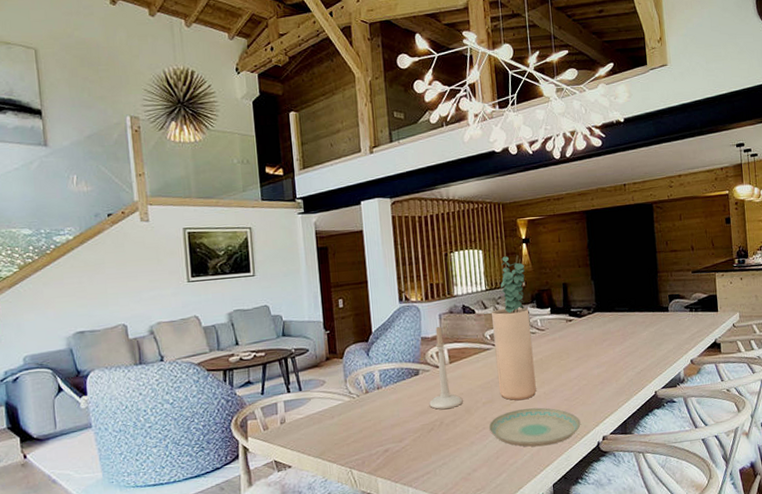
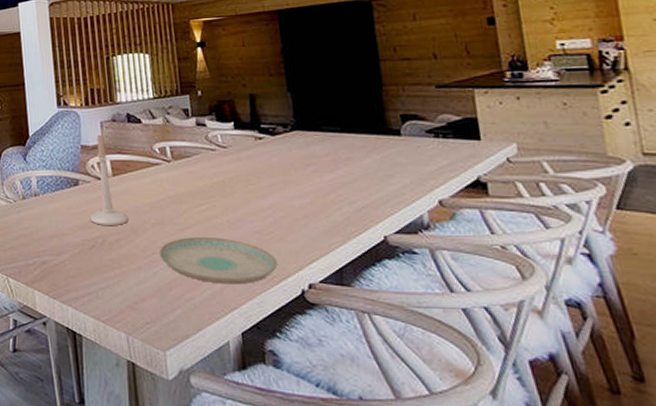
vase: present [491,250,537,401] -> none [160,54,218,227]

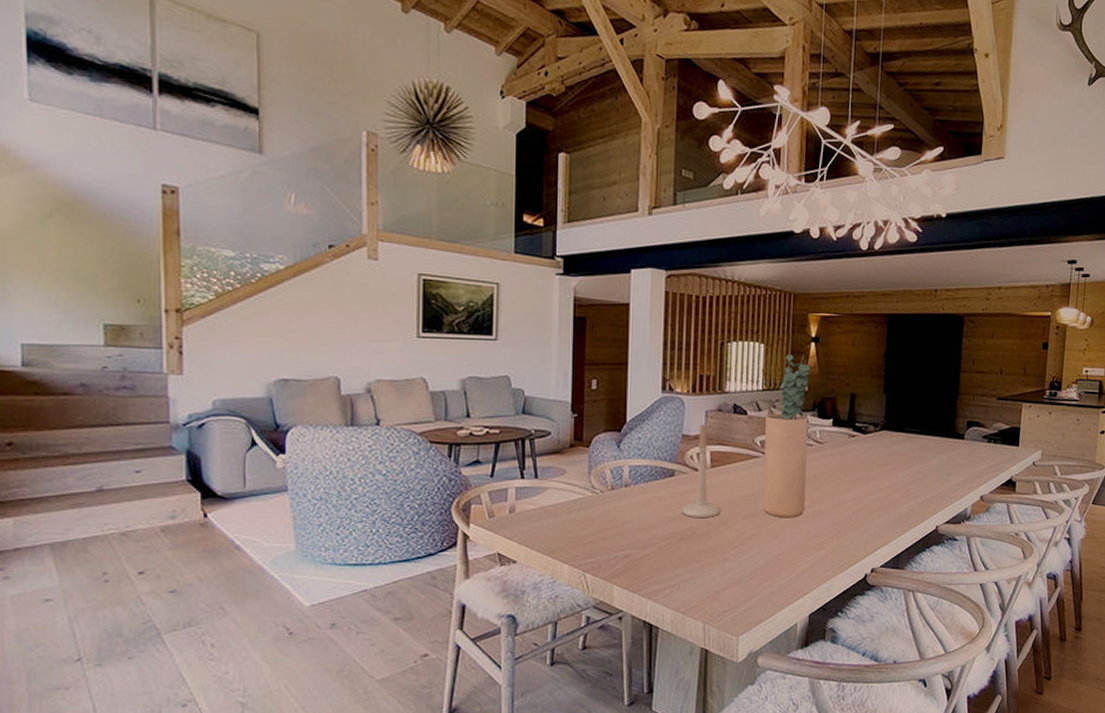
plate: present [159,237,278,285] -> none [745,528,849,572]
vase: none [160,54,218,227] -> present [763,347,810,518]

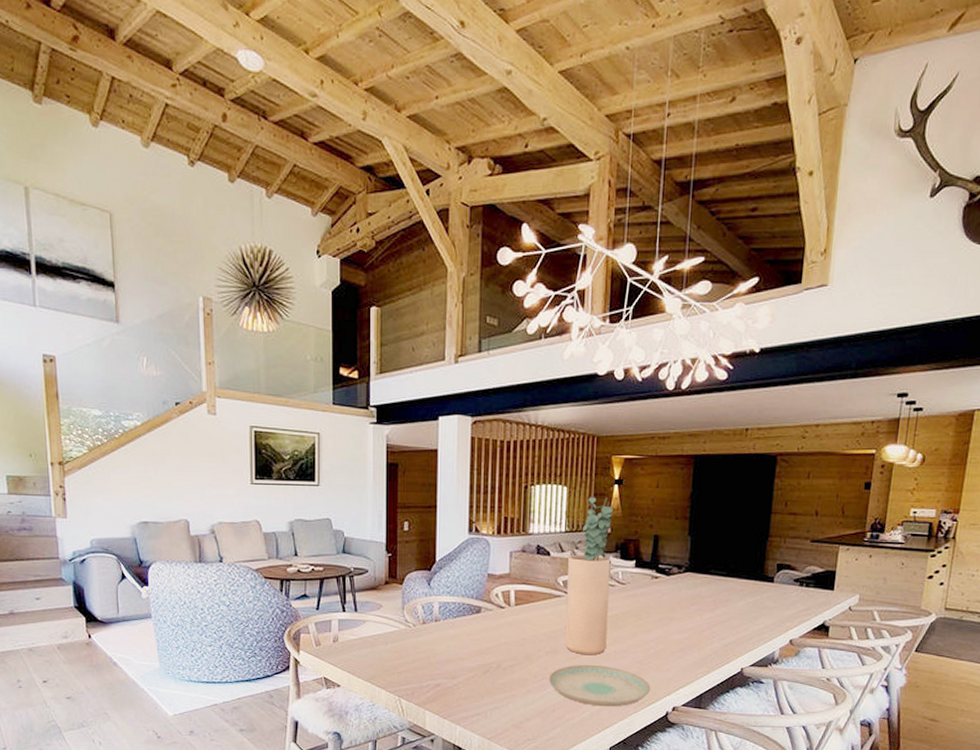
candlestick: present [682,424,721,519] -> none [488,564,524,653]
plate: none [745,528,849,572] -> present [548,665,651,707]

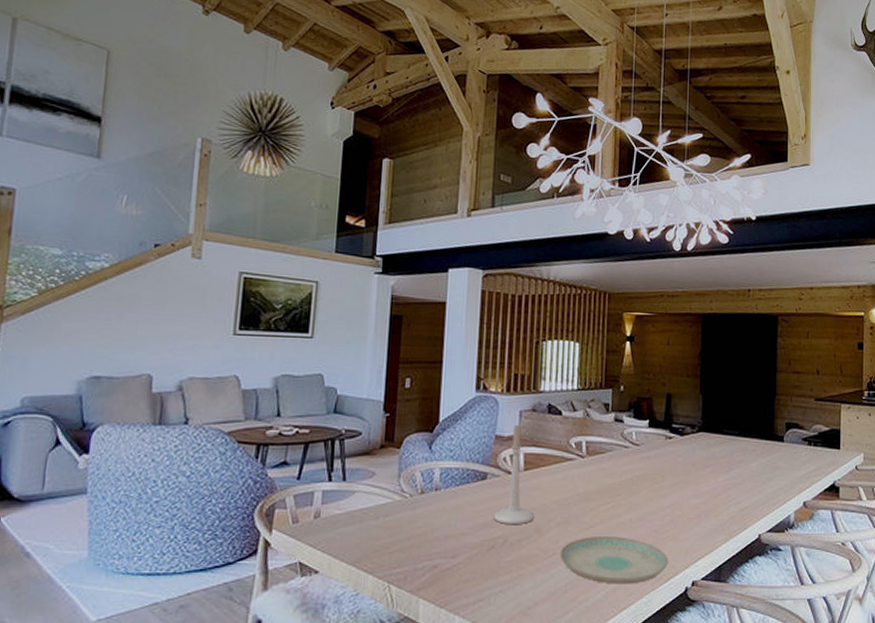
candlestick: none [488,564,524,653] -> present [494,424,534,525]
vase: present [565,489,613,656] -> none [577,346,625,525]

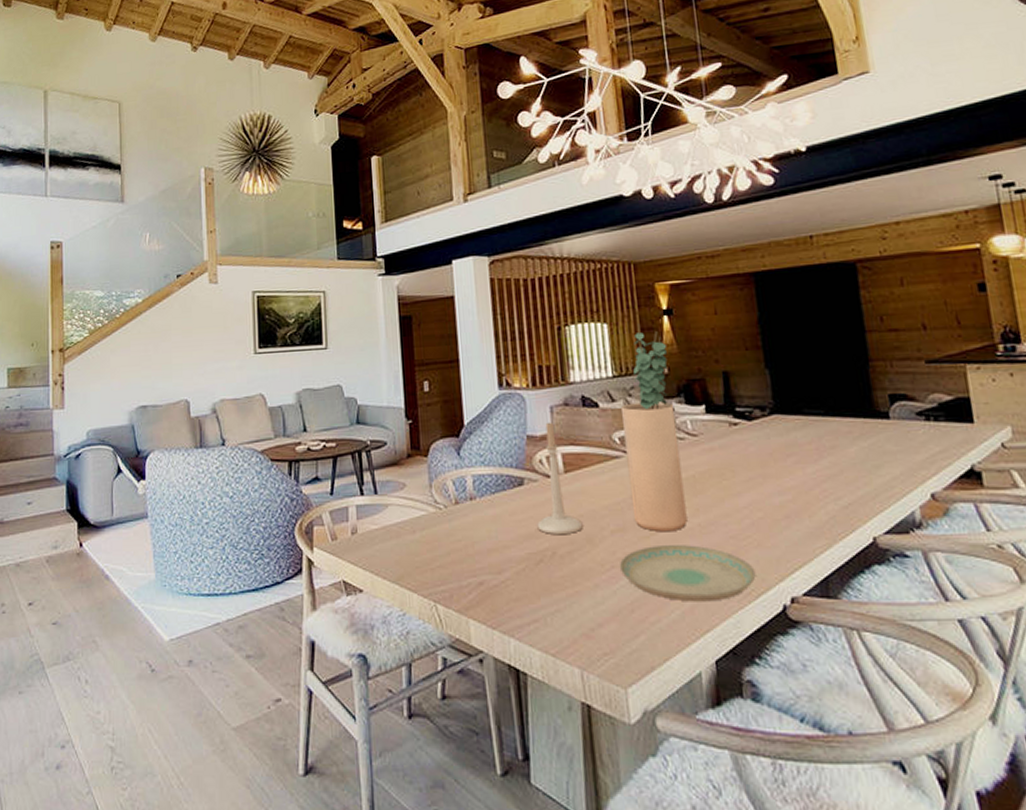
vase: none [577,346,625,525] -> present [620,323,688,532]

